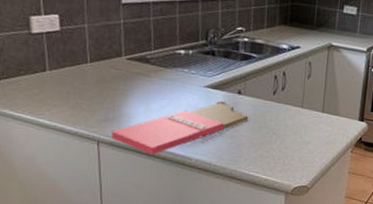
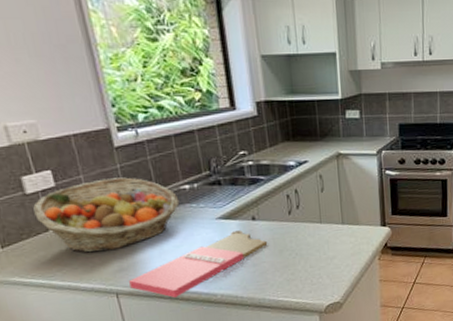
fruit basket: none [36,31,173,100] -> present [33,177,180,253]

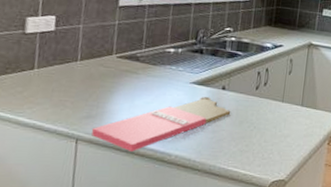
fruit basket: present [33,177,180,253] -> none [26,31,162,97]

